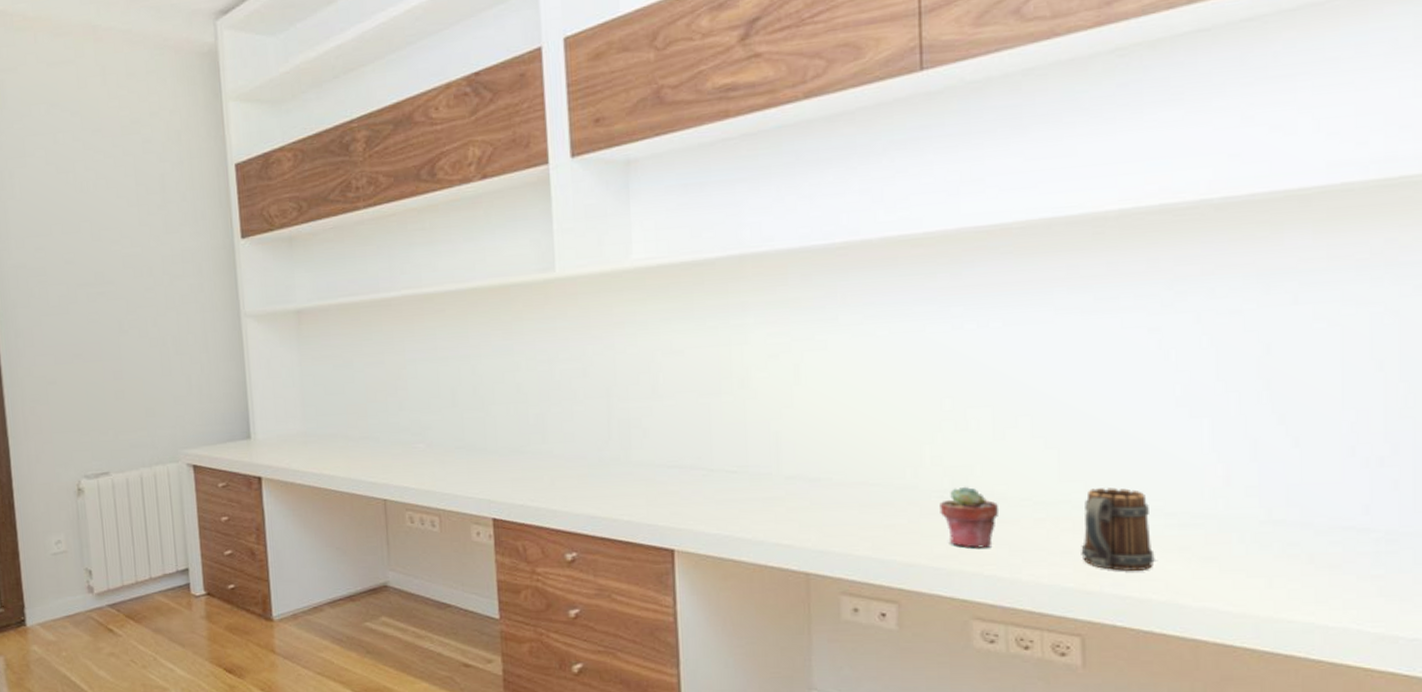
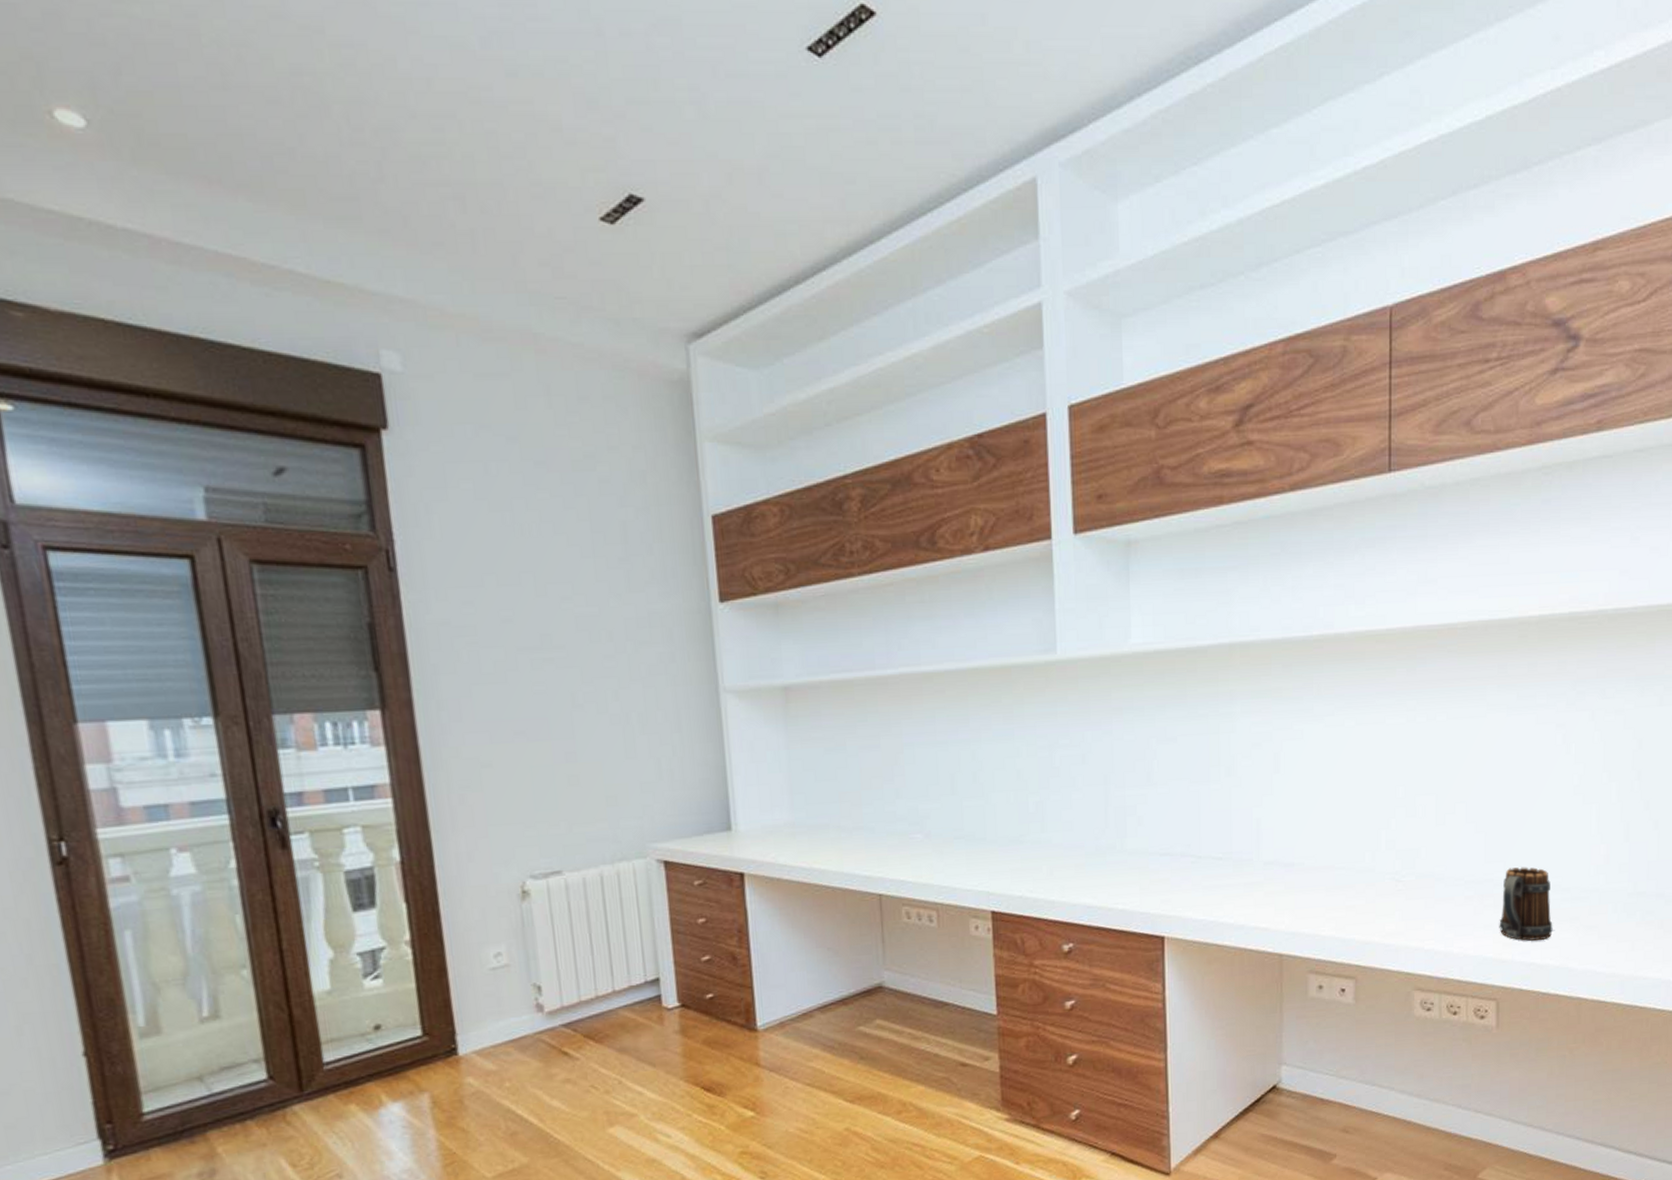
potted succulent: present [939,486,1000,548] -> none [1391,868,1439,925]

